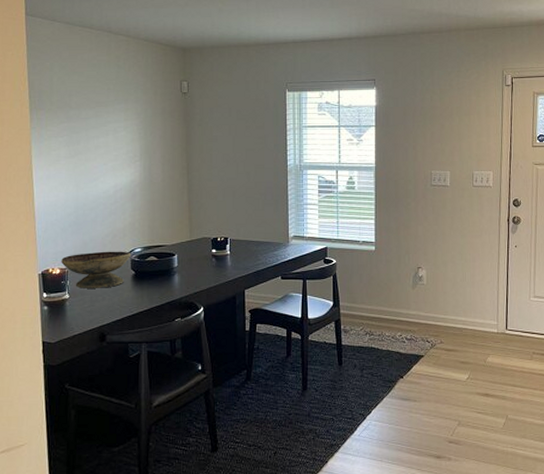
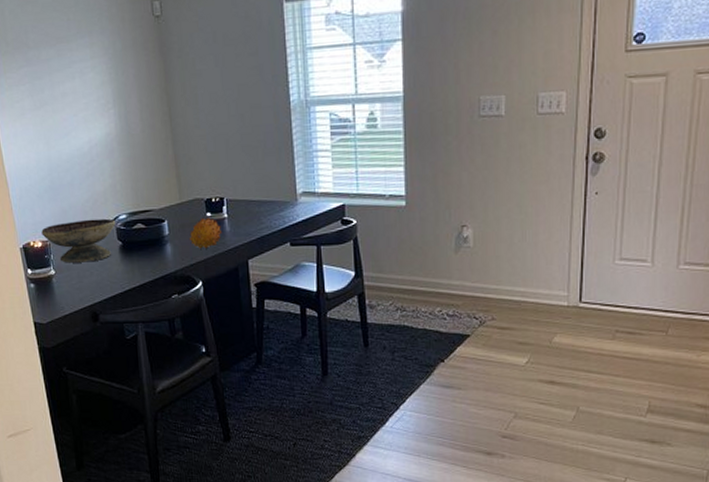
fruit: none [195,253,225,280] -> present [189,217,223,249]

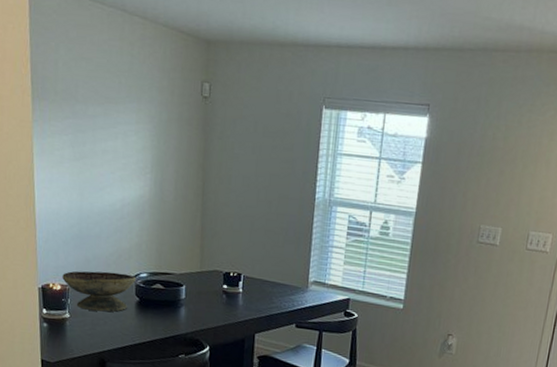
fruit: present [189,217,223,249] -> none [203,288,236,317]

